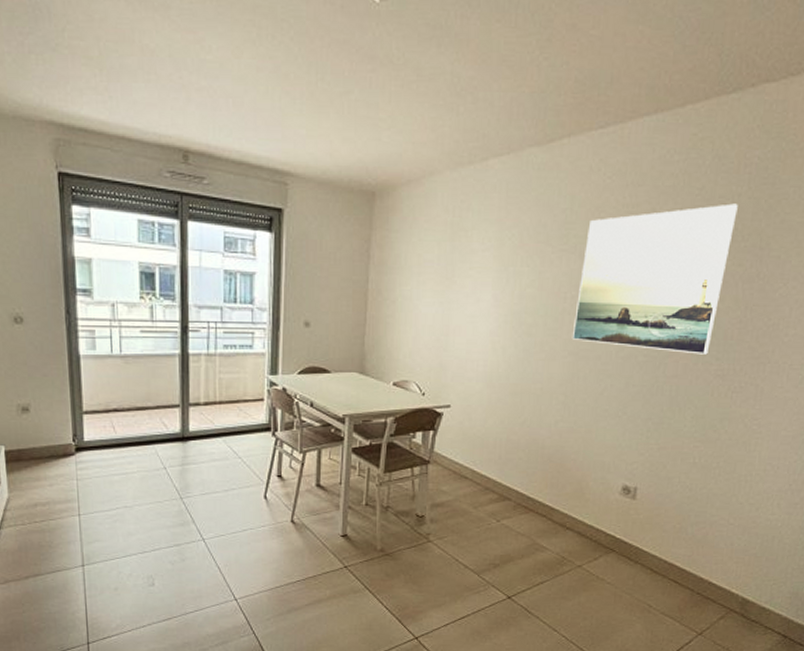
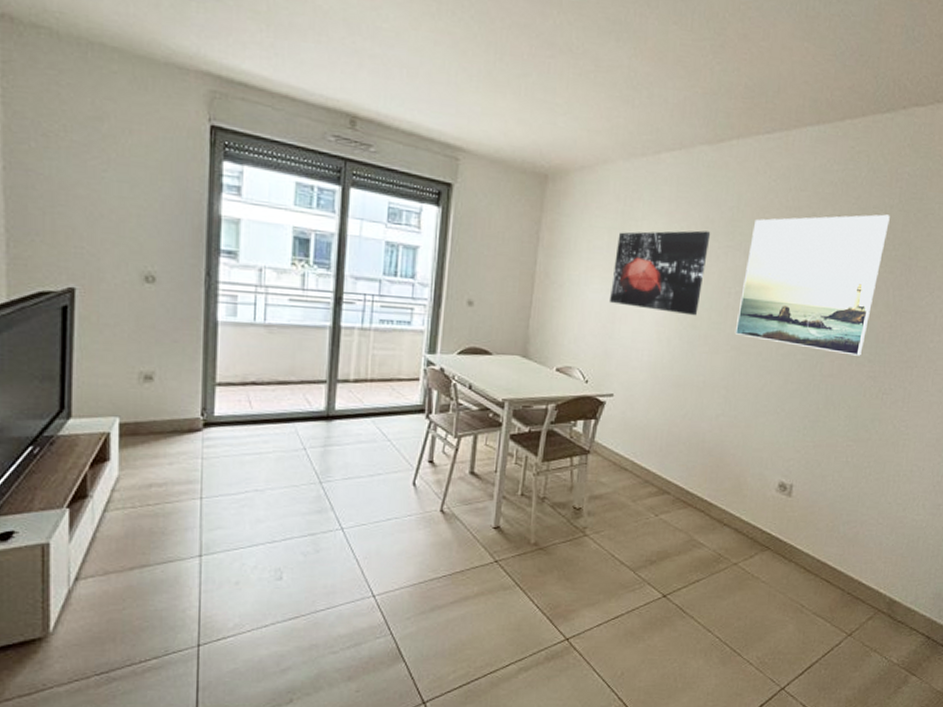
wall art: none [443,236,544,323] -> present [610,230,711,316]

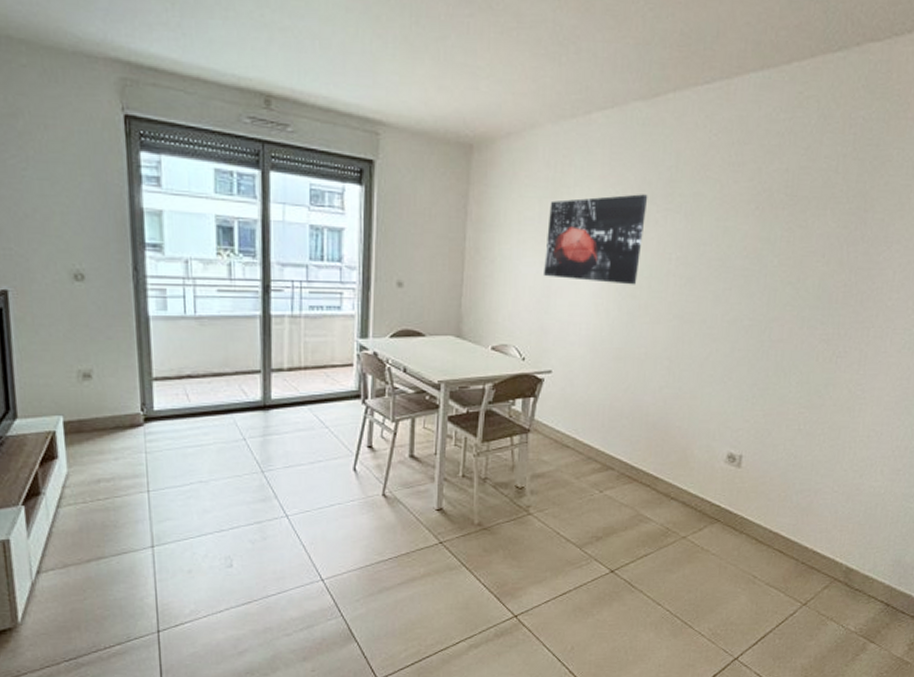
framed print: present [734,214,890,356] -> none [676,164,843,319]

